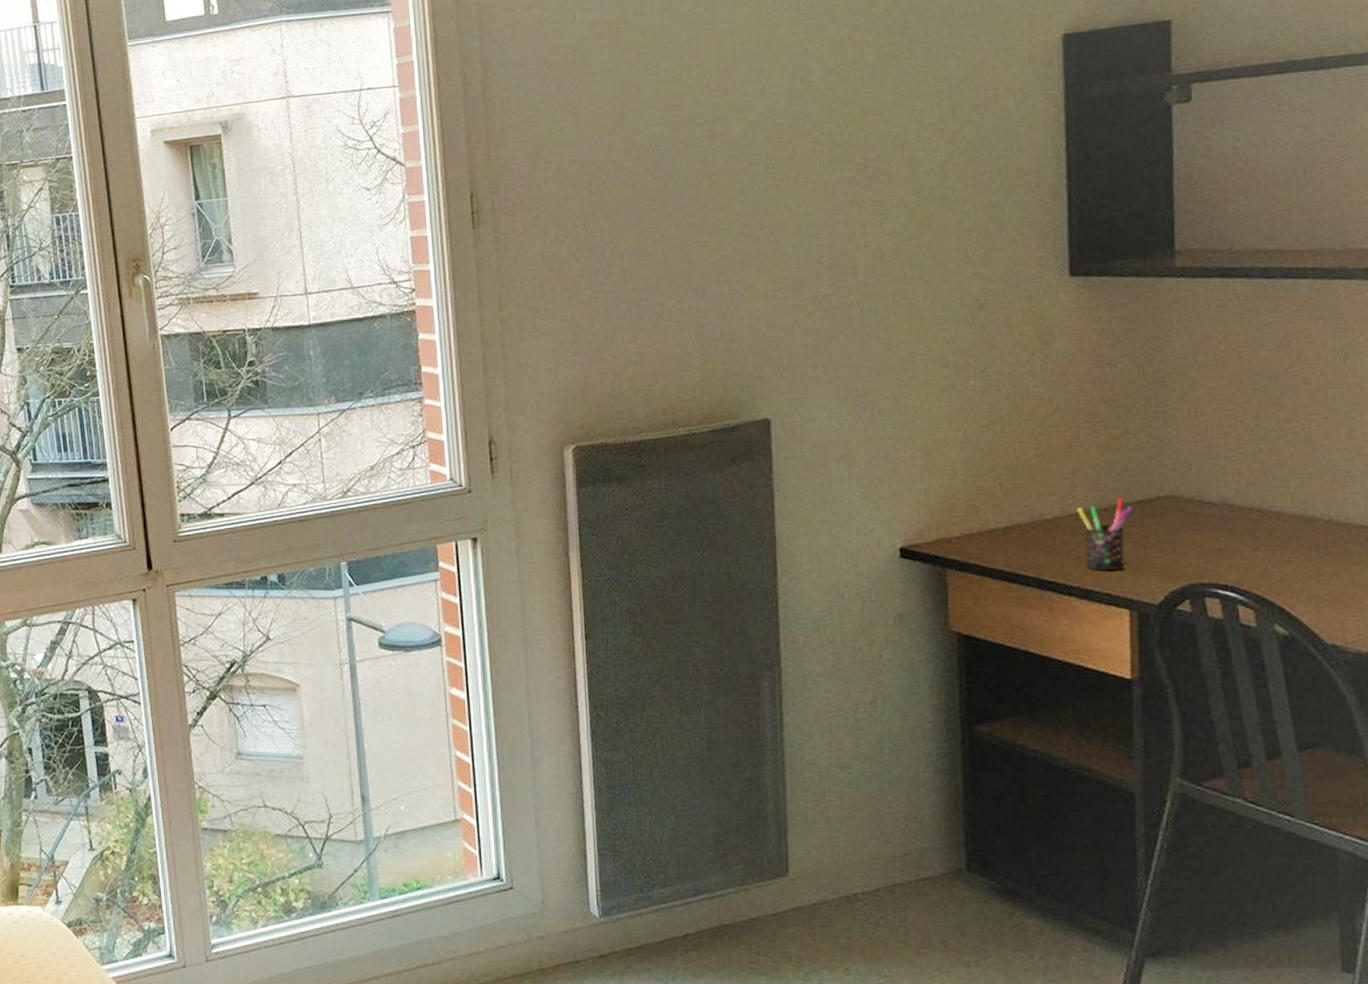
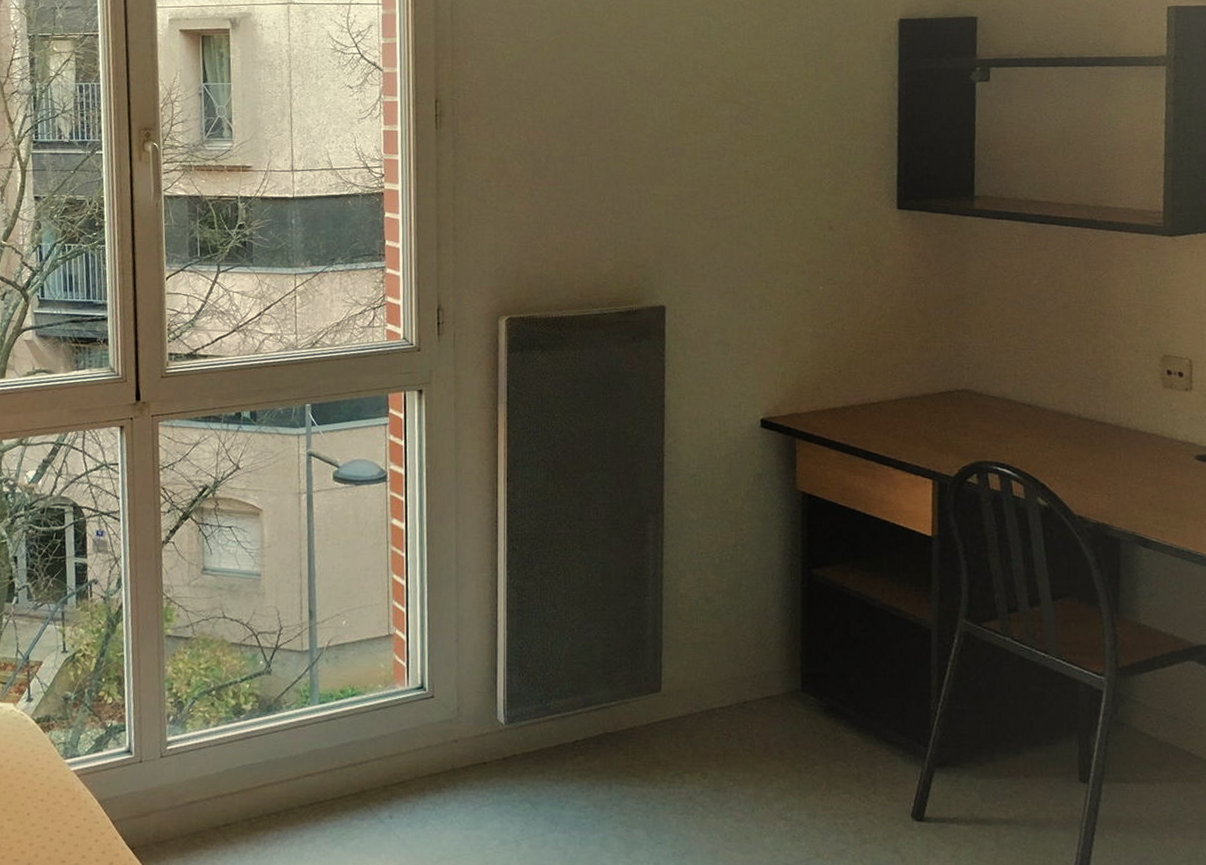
pen holder: present [1077,497,1135,572] -> none [896,388,939,448]

